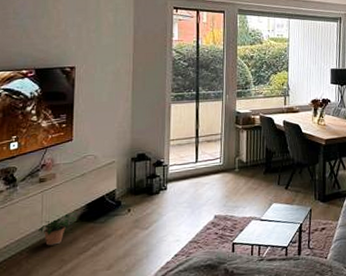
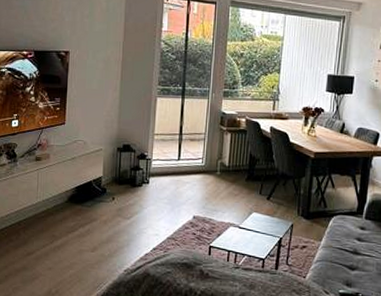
potted plant: present [38,210,78,246] -> none [34,191,68,221]

